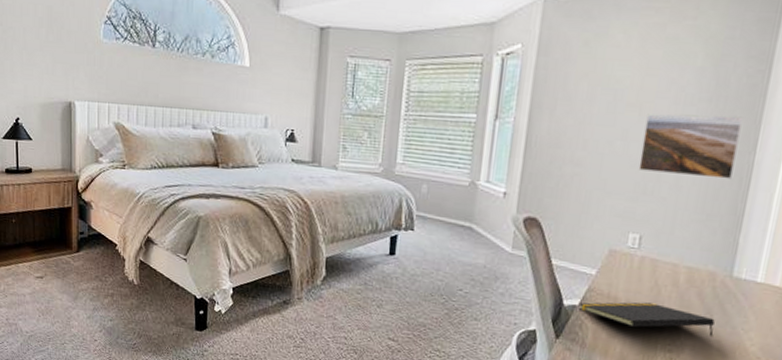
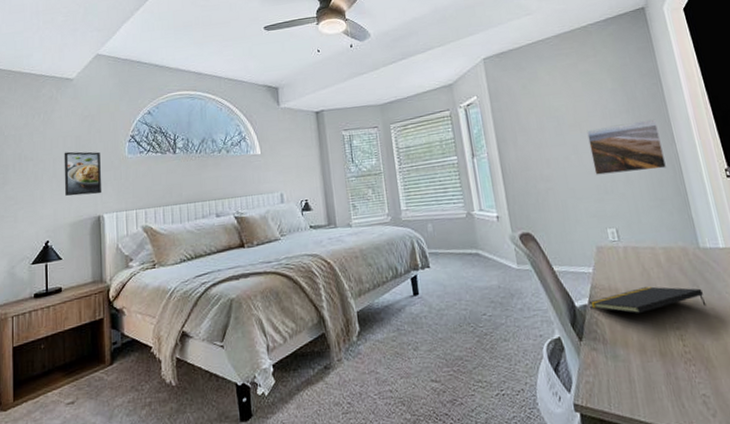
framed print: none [34,22,74,78] -> present [64,151,102,196]

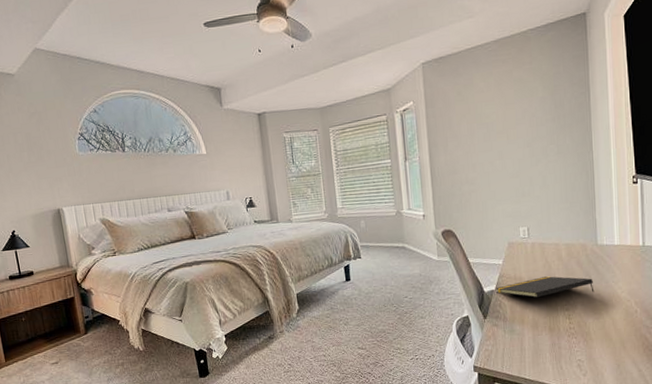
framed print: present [64,151,102,196] -> none [16,148,59,191]
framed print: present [586,119,667,175] -> none [513,128,582,180]

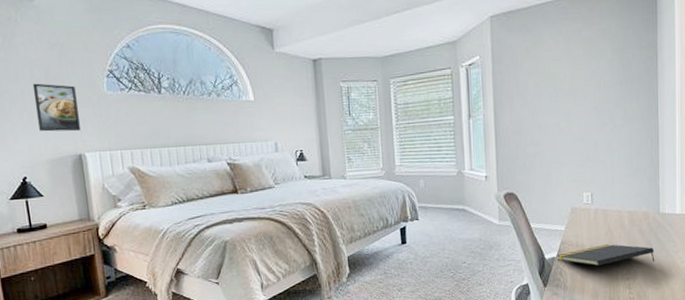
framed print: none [16,148,59,191] -> present [32,83,81,132]

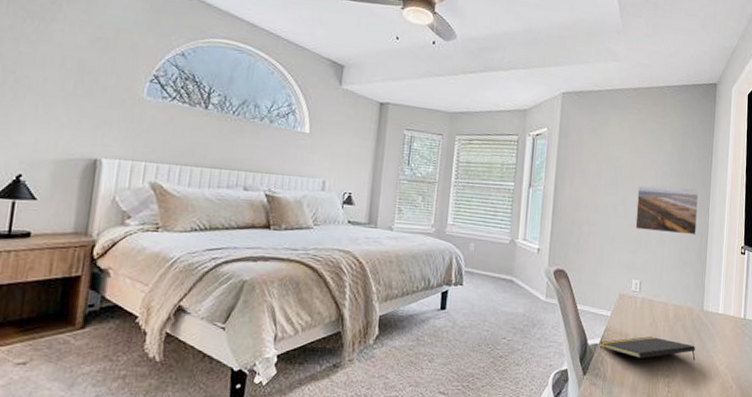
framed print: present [32,83,81,132] -> none [53,74,110,134]
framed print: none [580,92,647,143] -> present [635,185,699,235]

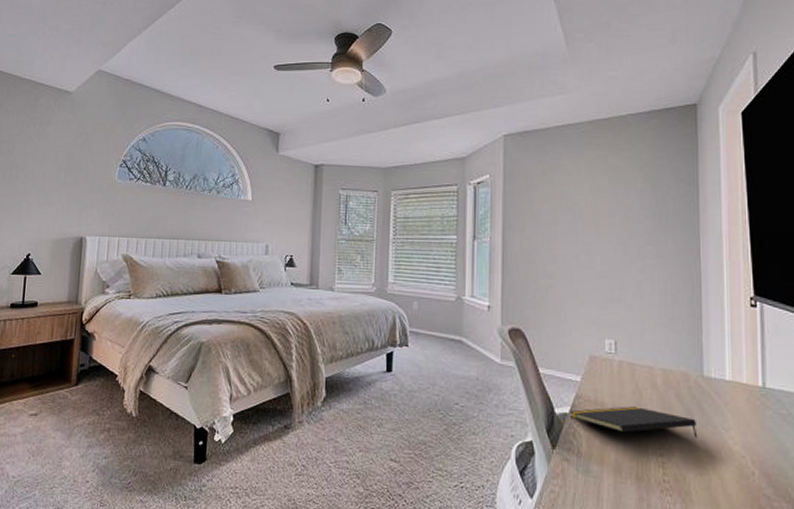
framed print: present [635,185,699,235] -> none [603,229,686,285]

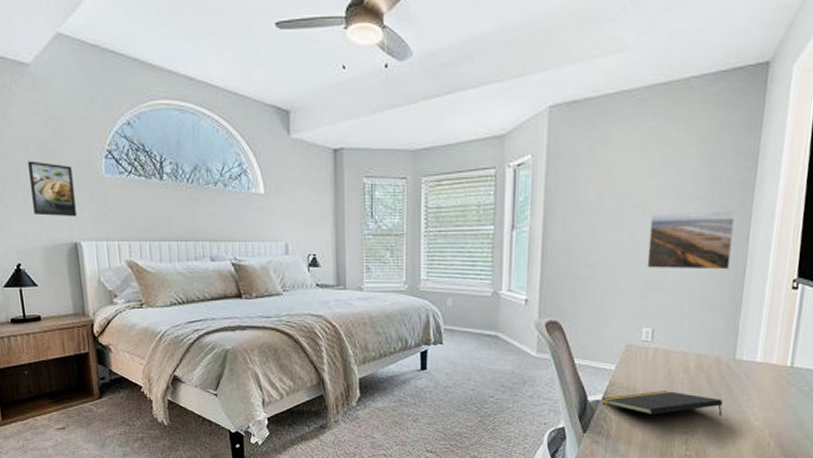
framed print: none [51,167,90,215] -> present [27,161,78,217]
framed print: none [603,229,686,285] -> present [647,211,735,270]

